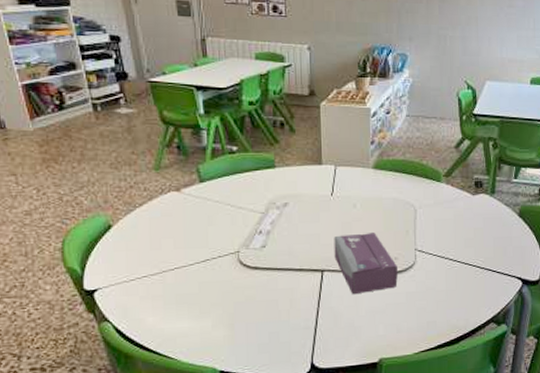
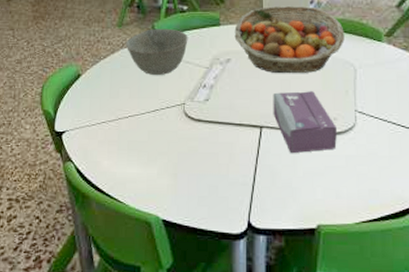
bowl: none [166,171,240,224] -> present [126,28,188,76]
fruit basket: none [291,146,405,216] -> present [234,5,345,73]

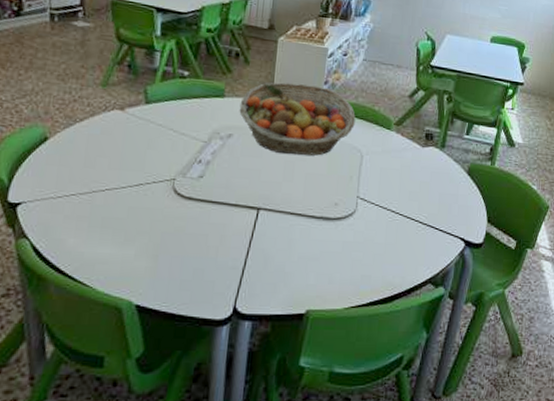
bowl: present [126,28,188,76] -> none [109,92,187,147]
tissue box: present [273,91,337,154] -> none [273,173,337,238]

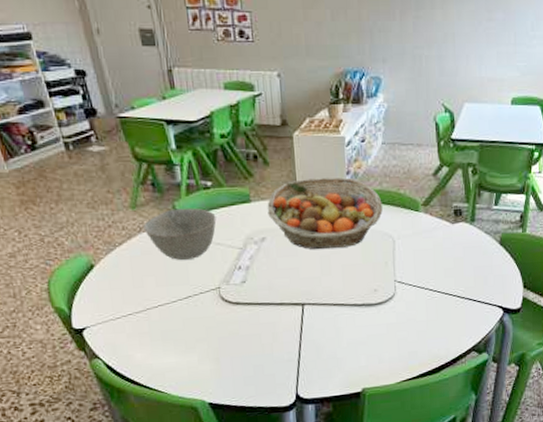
bowl: none [109,92,187,147] -> present [143,208,217,261]

